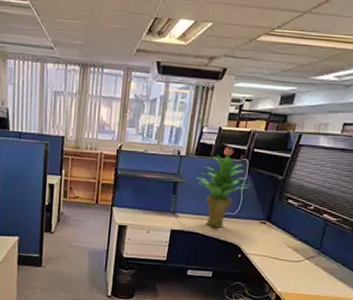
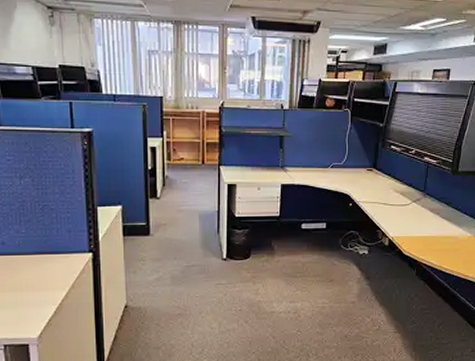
potted plant: present [196,154,249,228] -> none [301,106,353,178]

